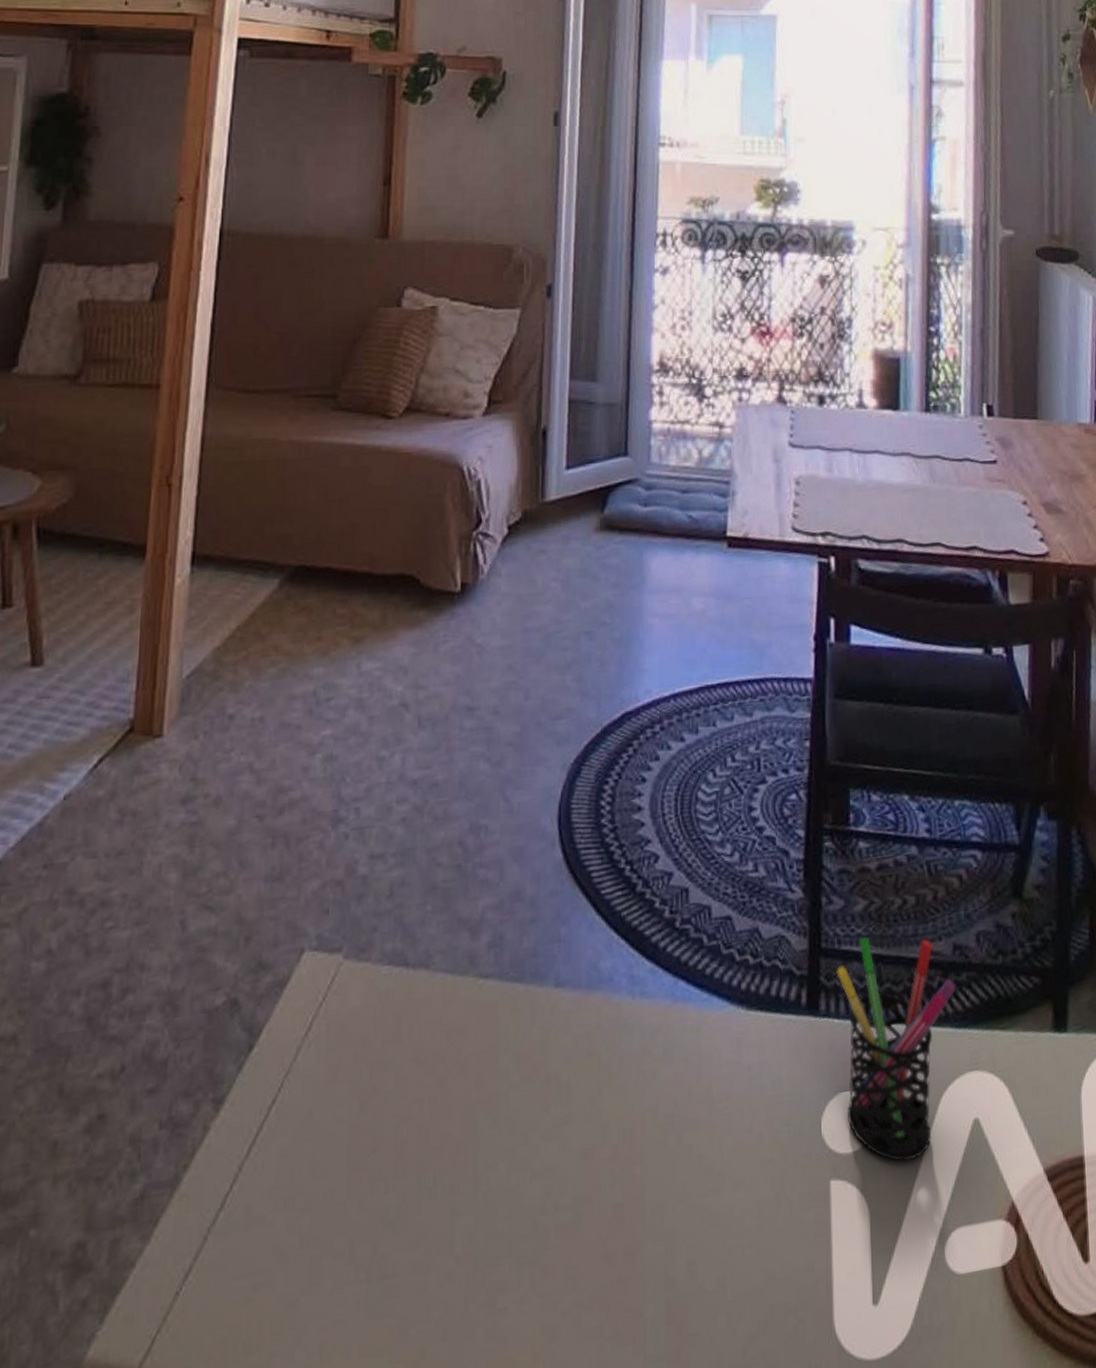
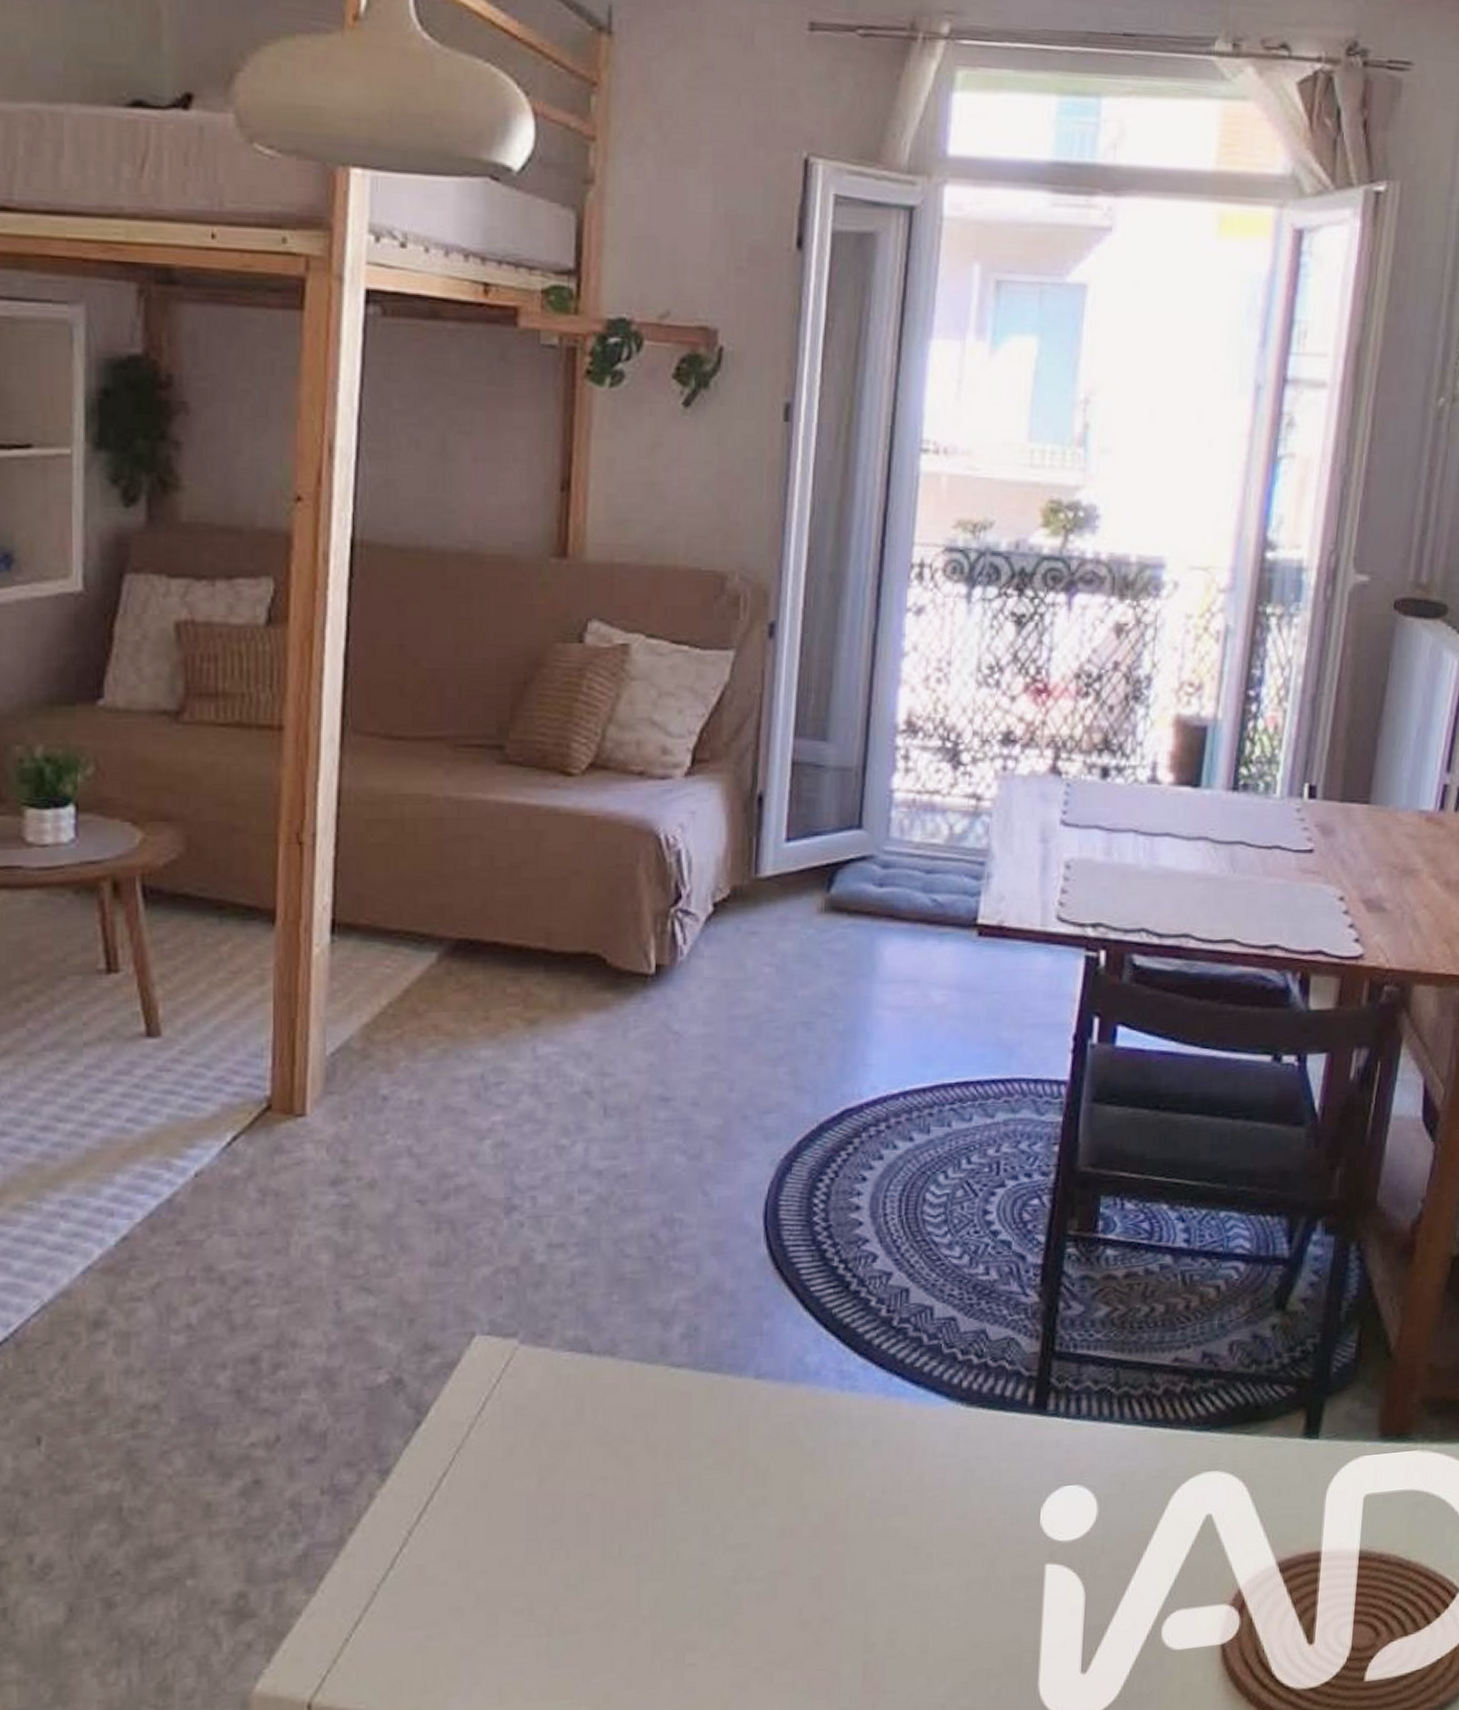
pen holder: present [836,937,956,1162] -> none [1069,1342,1201,1551]

